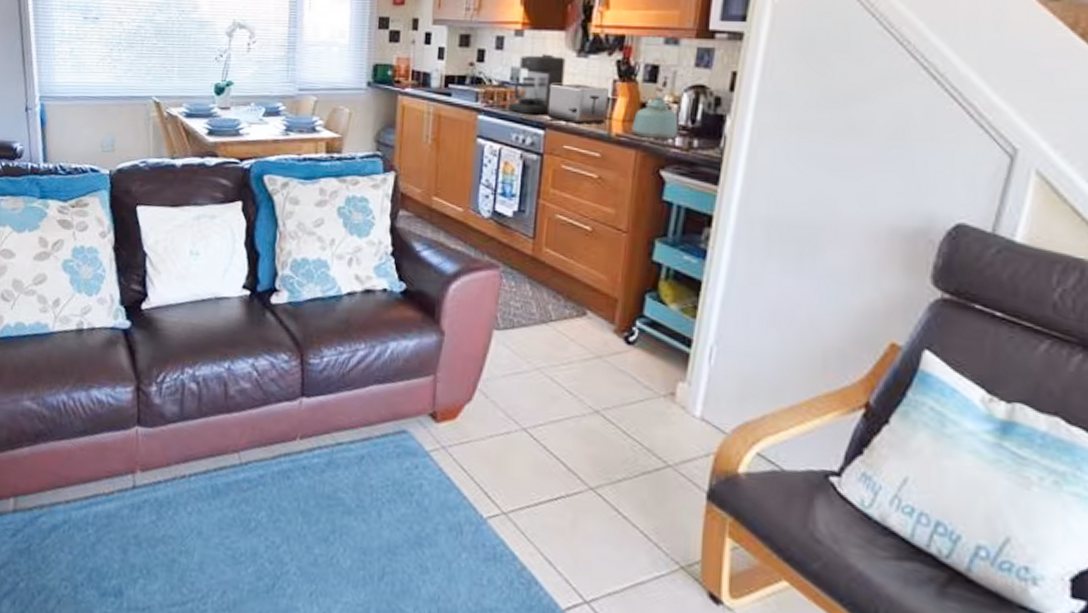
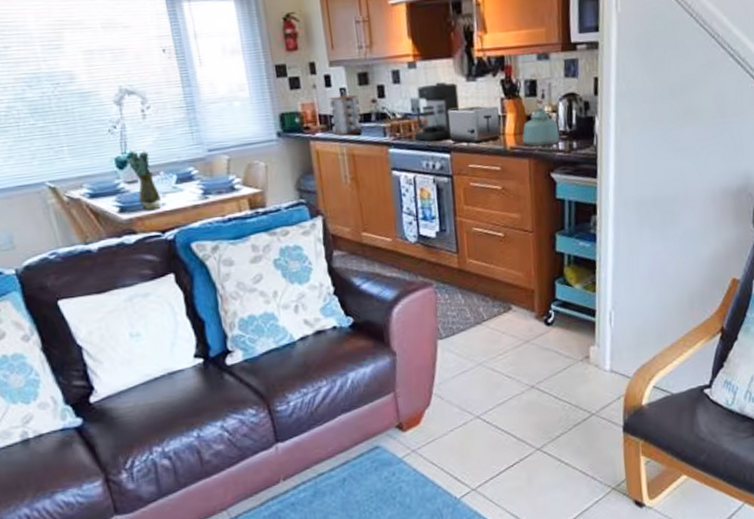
vase: none [223,78,247,138] -> present [126,149,161,211]
spice rack: none [423,49,456,96] -> present [329,90,363,137]

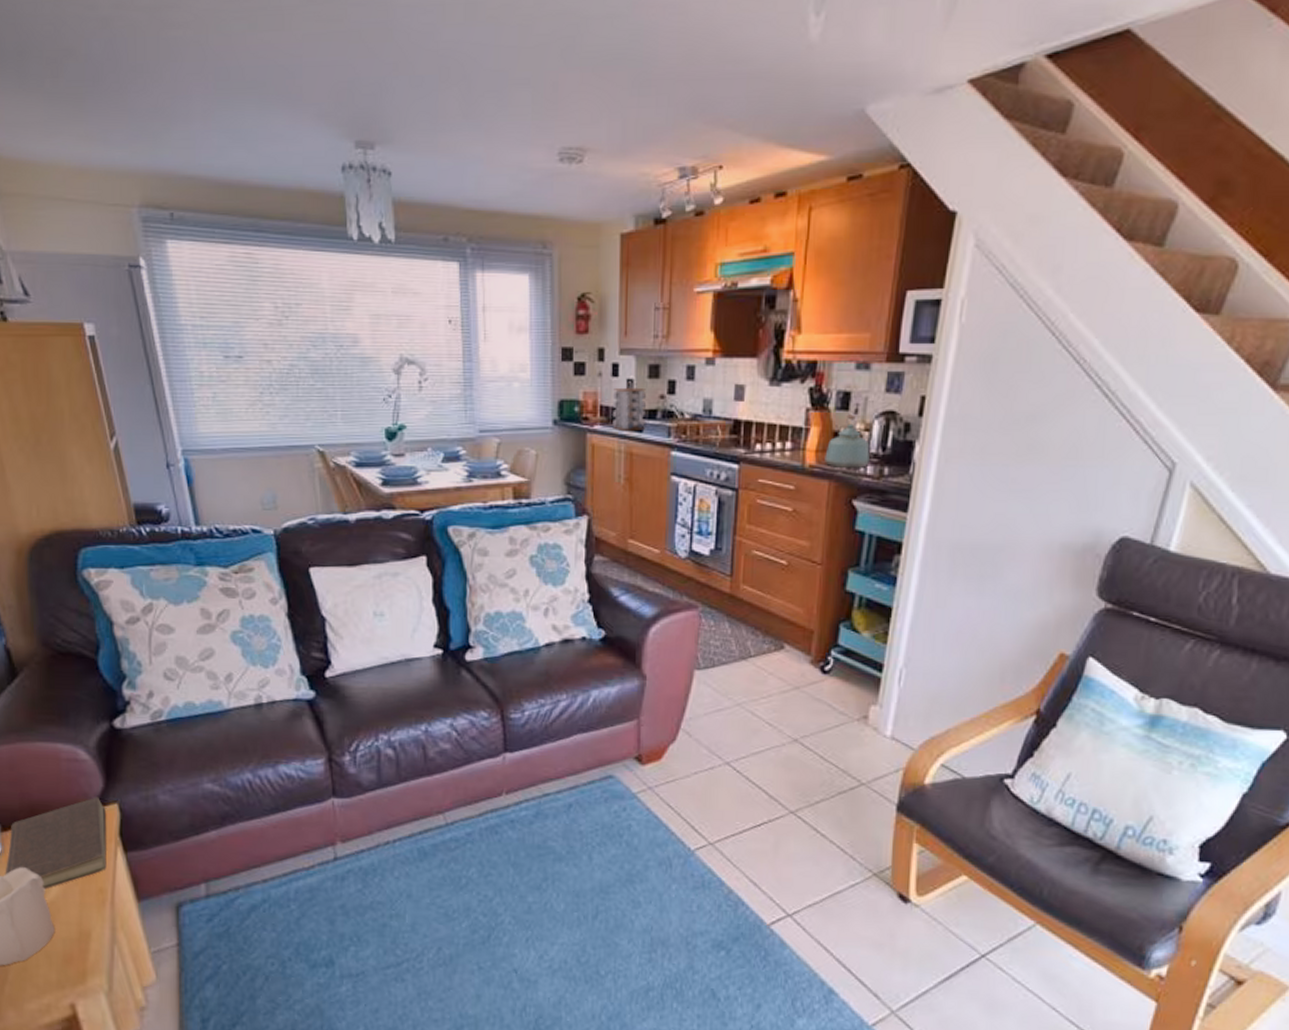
vase: present [126,149,161,211] -> none [396,421,424,488]
coffee maker: present [415,83,460,141] -> none [702,385,759,448]
toaster: present [447,105,501,144] -> none [741,414,802,456]

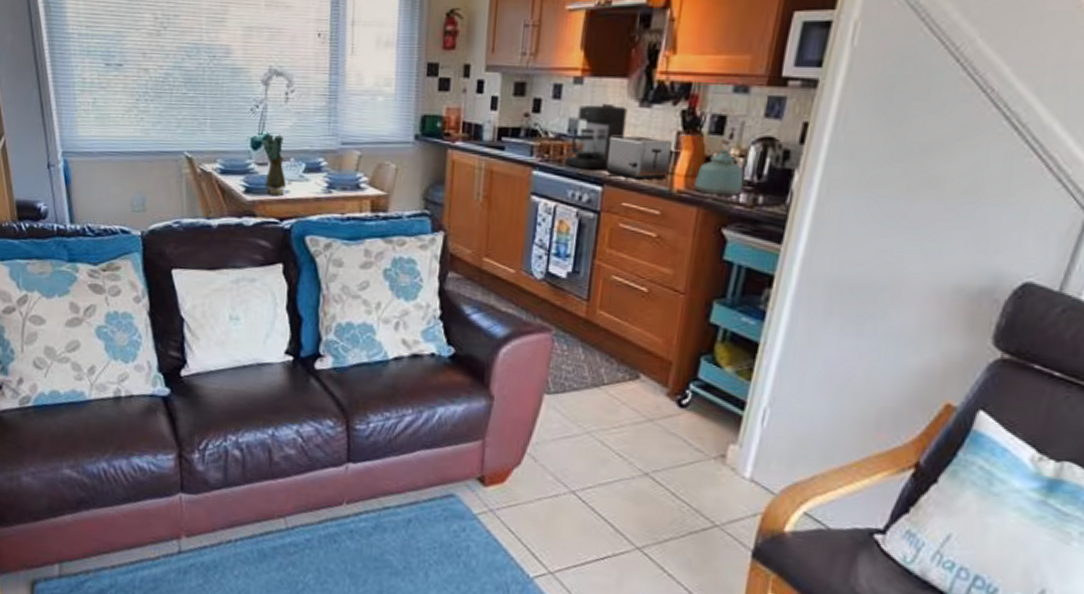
vase: none [396,421,424,488] -> present [260,131,286,197]
spice rack: present [613,381,647,432] -> none [474,98,510,150]
coffee maker: none [702,385,759,448] -> present [565,104,628,170]
toaster: none [741,414,802,456] -> present [606,135,672,180]

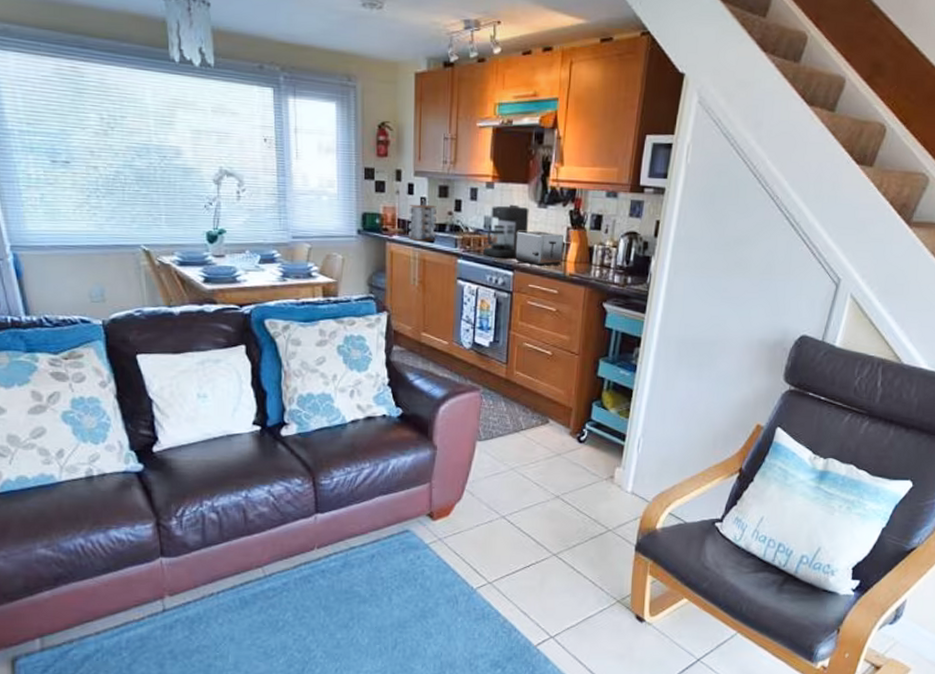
vase: present [260,131,286,197] -> none [216,226,243,285]
spice rack: none [474,98,510,150] -> present [408,199,437,242]
kettle: present [694,139,744,195] -> none [581,233,617,277]

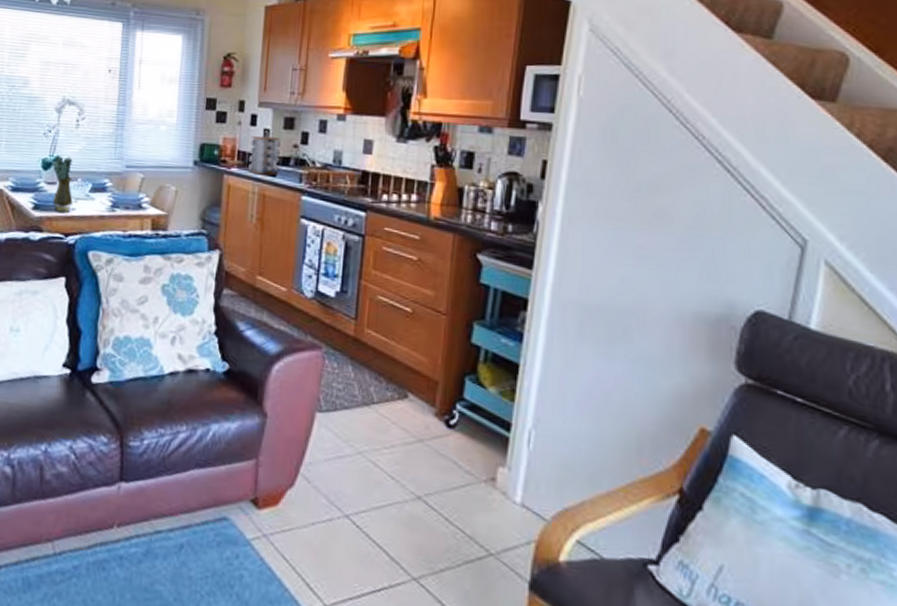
vase: none [216,226,243,285] -> present [51,153,73,214]
coffee maker: present [483,205,529,258] -> none [332,139,386,197]
toaster: present [515,230,564,266] -> none [369,167,427,208]

